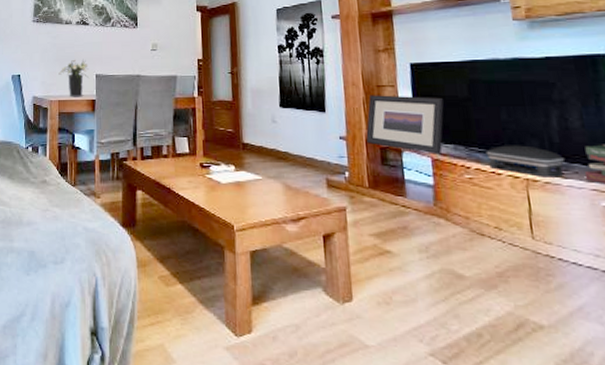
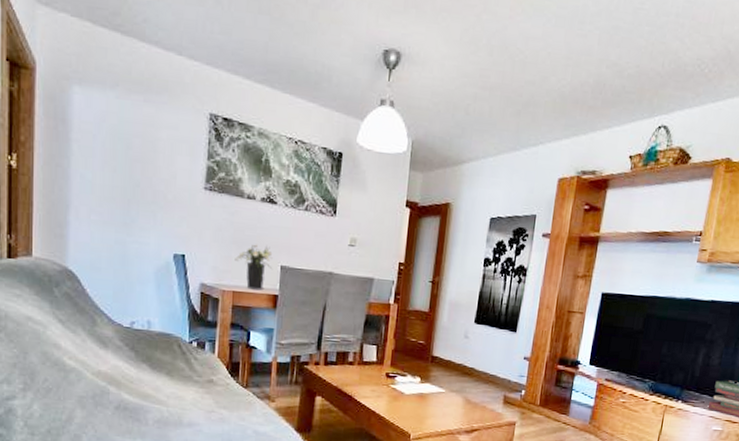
picture frame: present [366,95,445,155] -> none [547,320,622,380]
wireless router: present [486,145,566,179] -> none [641,375,699,406]

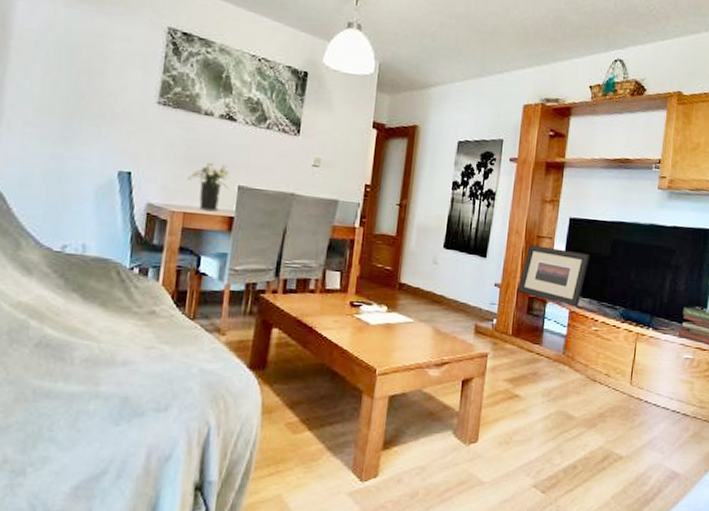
picture frame: none [547,320,622,380] -> present [518,245,591,307]

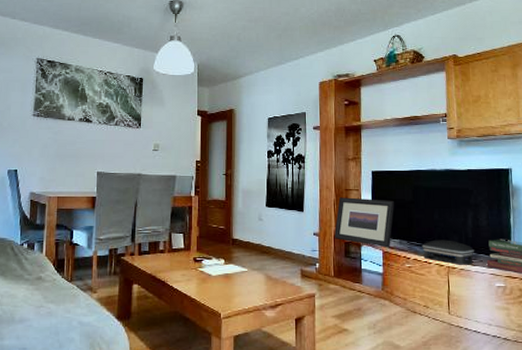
flower arrangement: present [187,162,230,212] -> none [58,156,90,194]
wireless router: none [612,302,668,334] -> present [422,240,475,266]

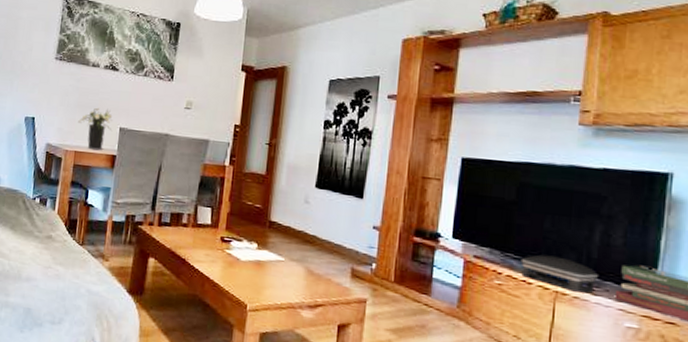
flower arrangement: none [58,156,90,194] -> present [78,107,113,151]
picture frame: present [334,197,395,248] -> none [401,186,490,257]

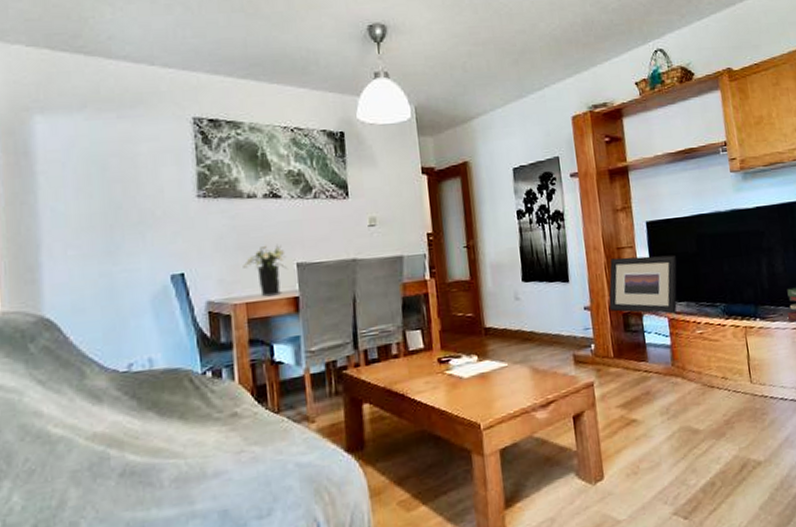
picture frame: none [401,186,490,257] -> present [609,255,677,314]
wireless router: present [520,254,599,294] -> none [712,294,773,325]

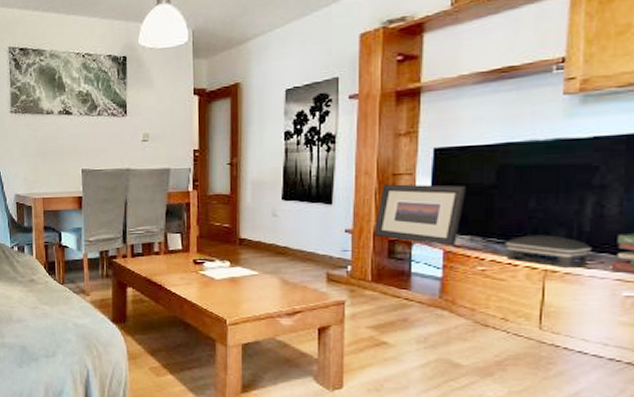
flower arrangement: present [243,244,287,297] -> none [41,153,74,195]
wireless router: none [712,294,773,325] -> present [504,235,593,269]

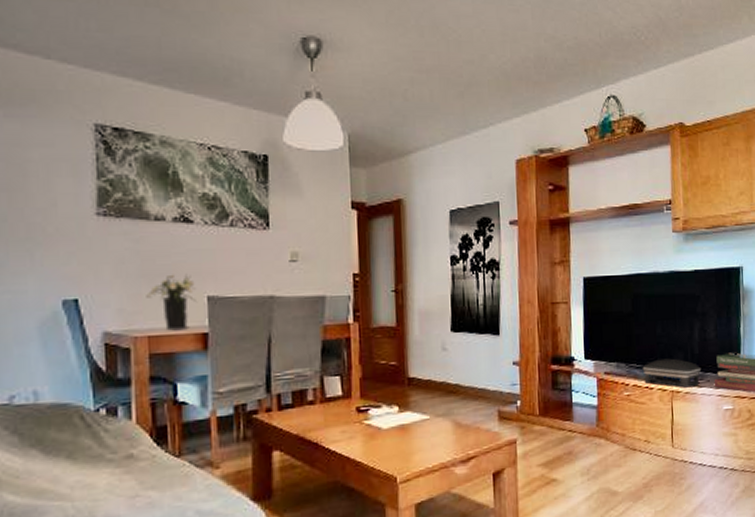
flower arrangement: none [41,153,74,195] -> present [146,274,196,331]
picture frame: present [375,184,467,246] -> none [539,312,611,374]

